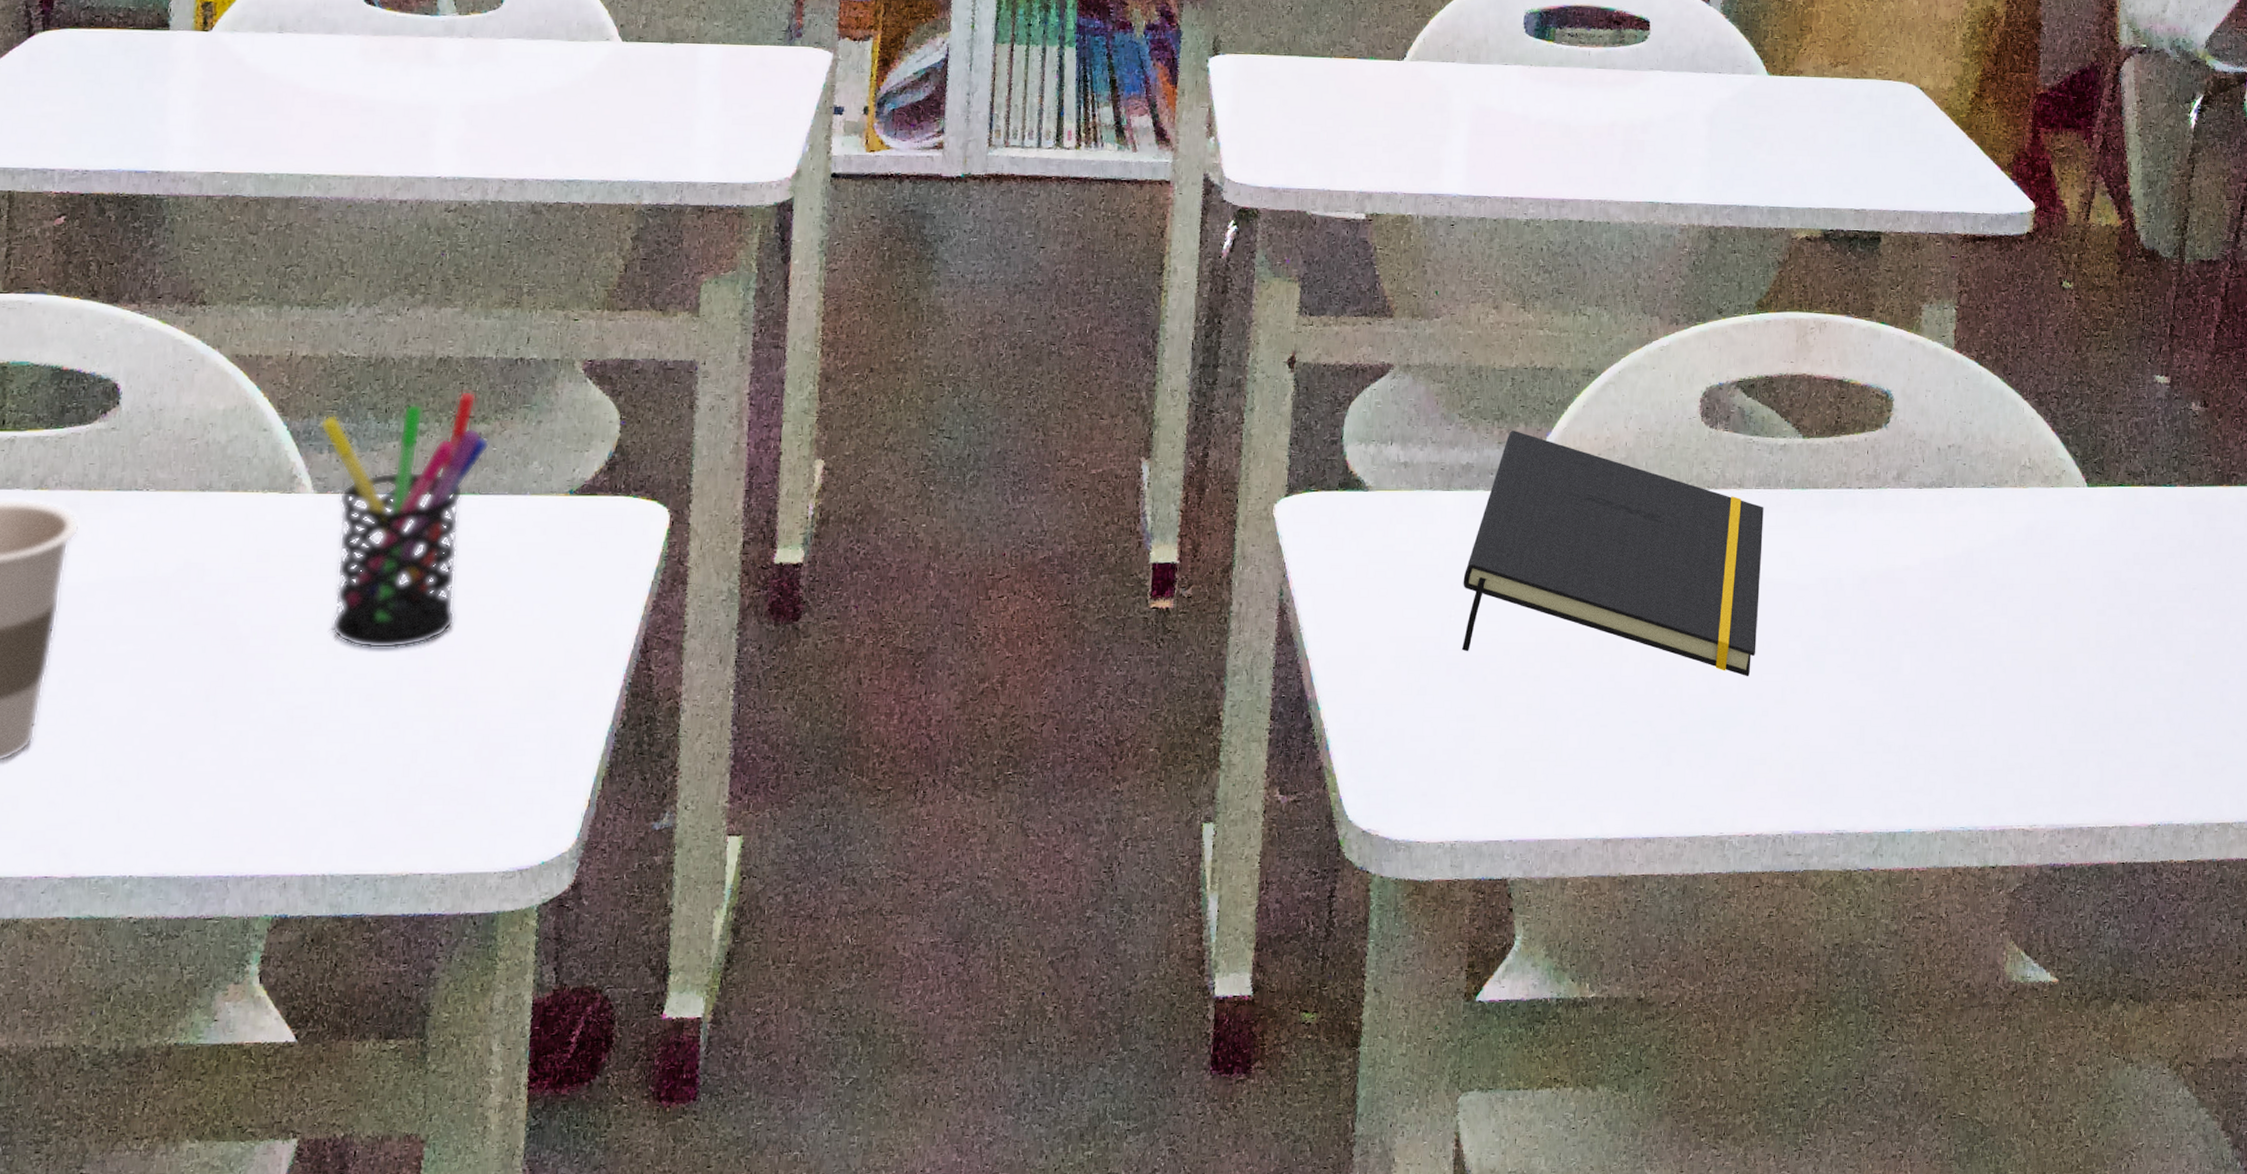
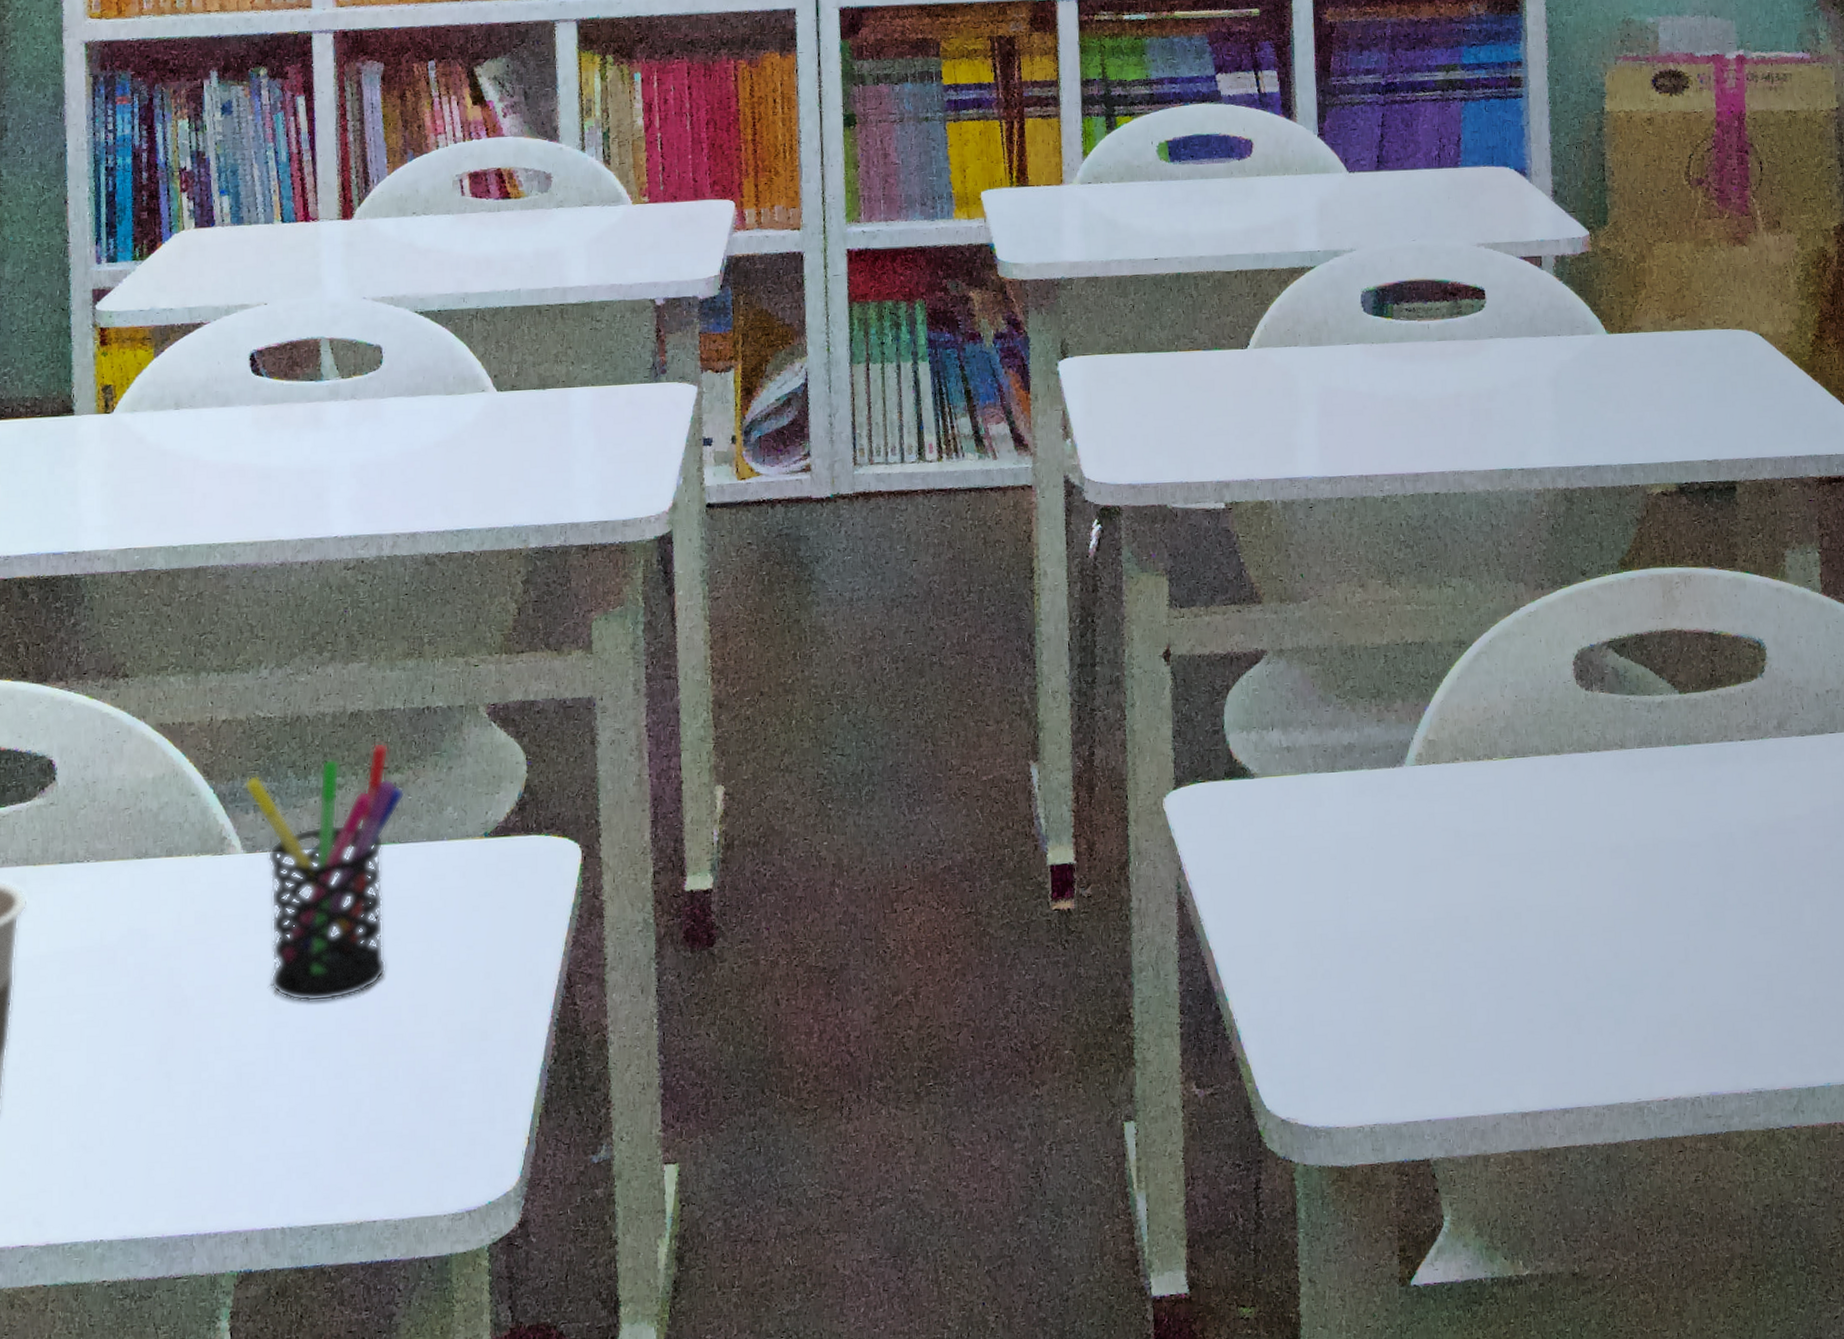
notepad: present [1462,431,1764,677] -> none [1356,707,1655,939]

